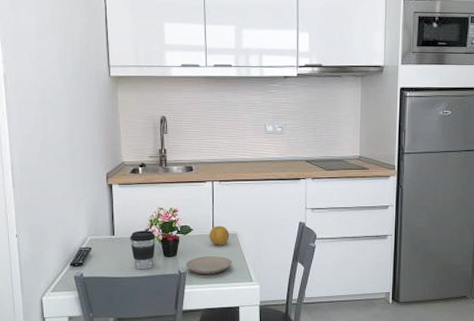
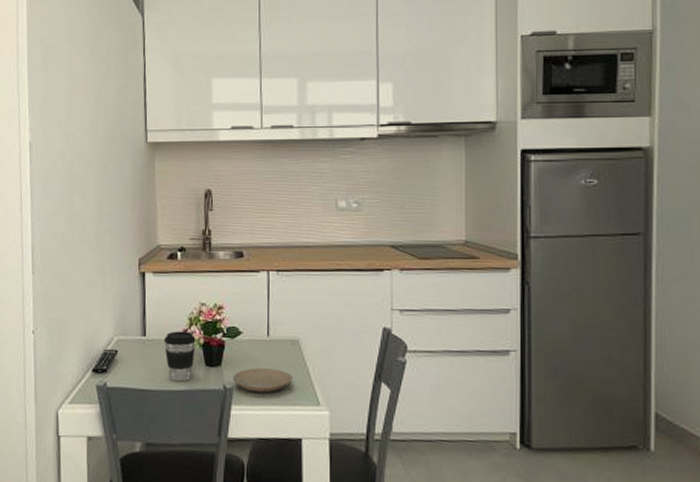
fruit: present [209,226,230,245] -> none [263,328,290,355]

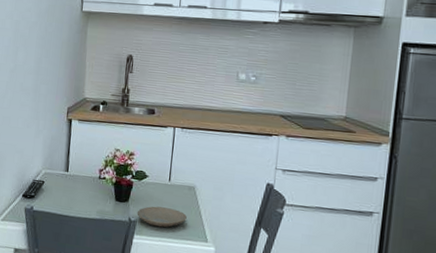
coffee cup: present [164,331,196,382] -> none [83,170,109,212]

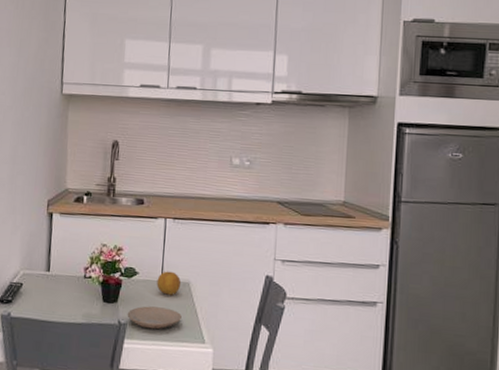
fruit: none [164,175,188,198] -> present [156,271,182,296]

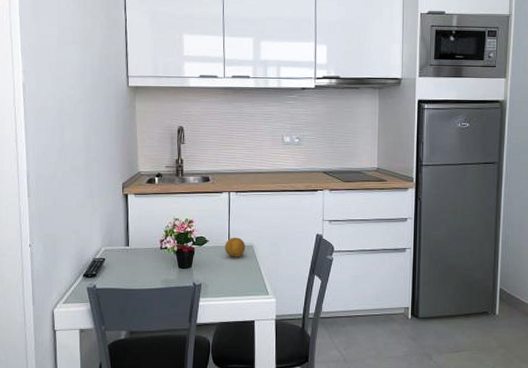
plate: present [127,306,182,330] -> none [200,268,248,287]

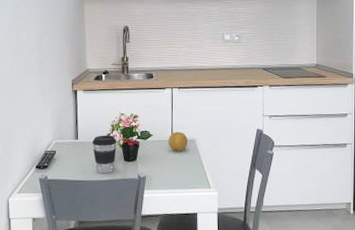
coffee cup: none [145,241,171,282] -> present [92,135,117,174]

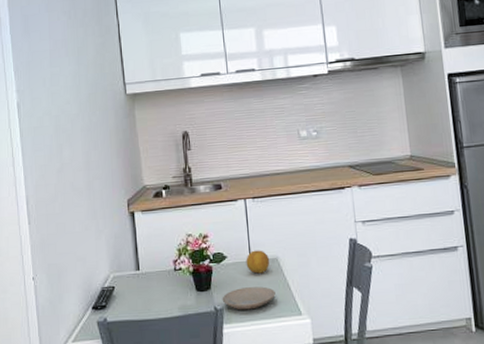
coffee cup: present [92,135,117,174] -> none [157,261,186,309]
plate: none [145,161,190,180] -> present [222,286,276,310]

